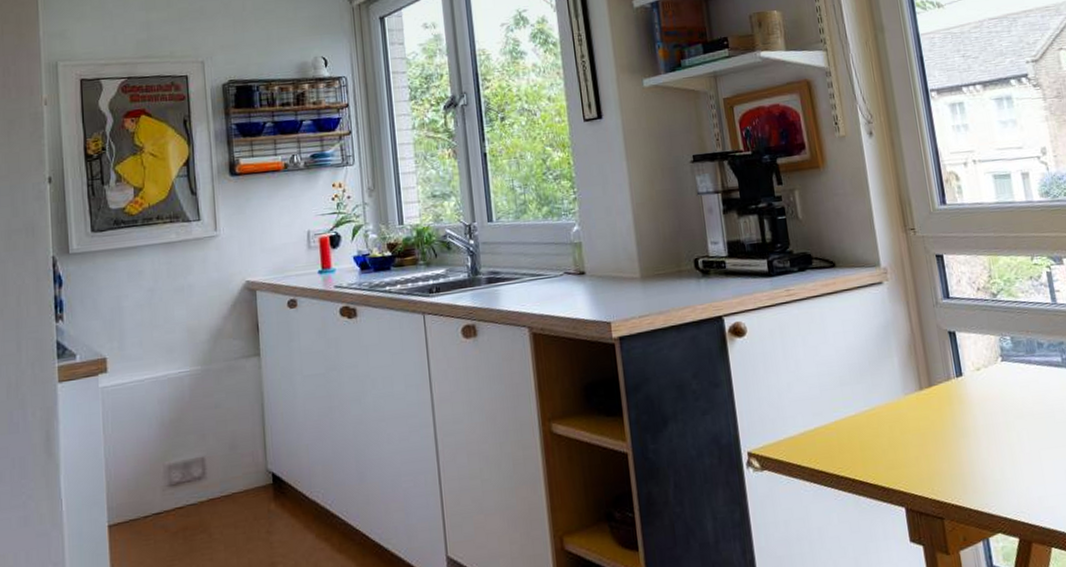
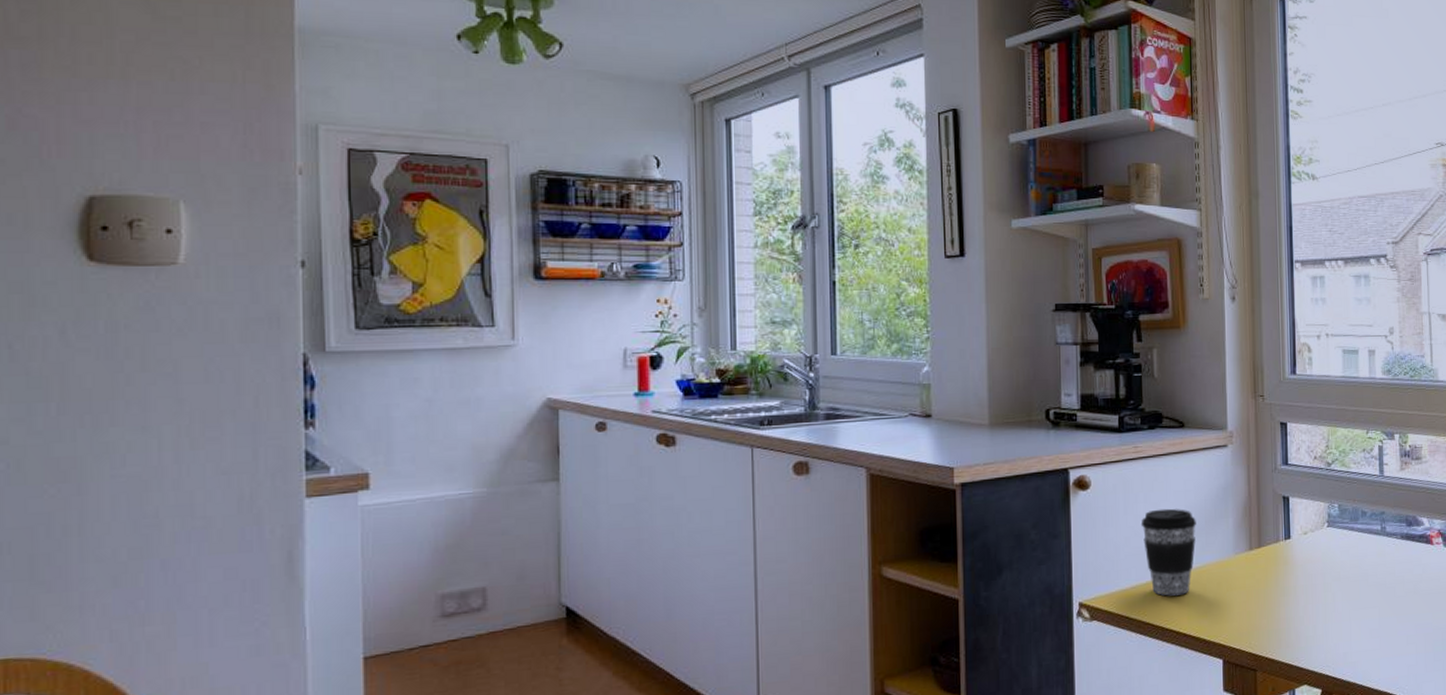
coffee cup: none [802,350,862,442] -> present [1140,508,1196,596]

